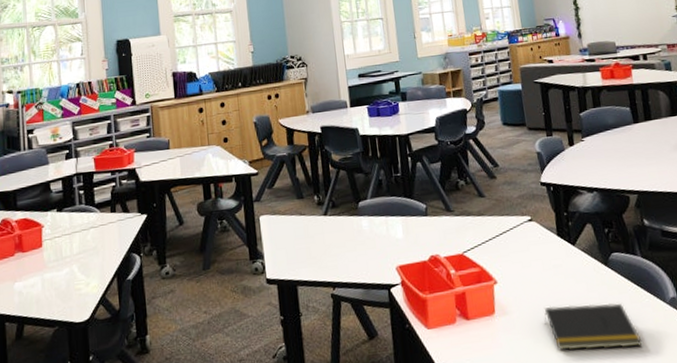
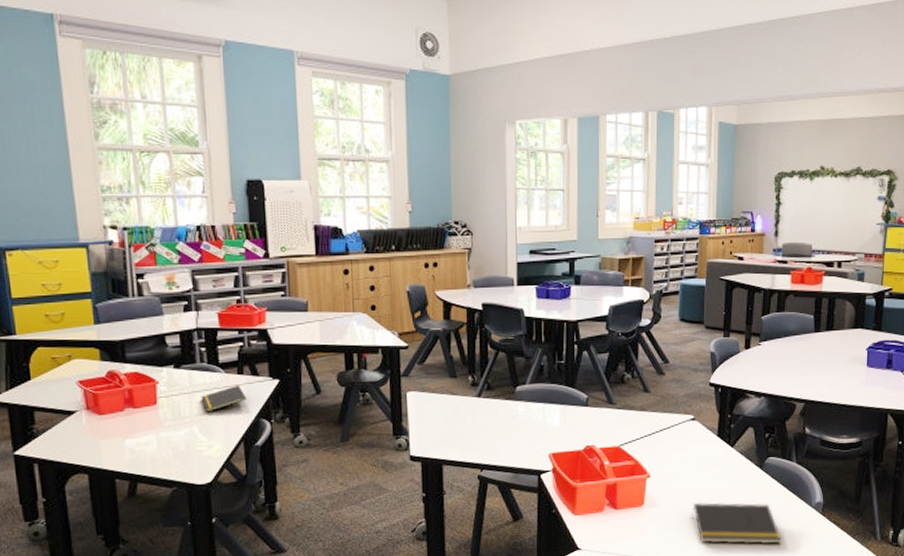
notepad: none [79,223,119,250] -> present [201,386,246,412]

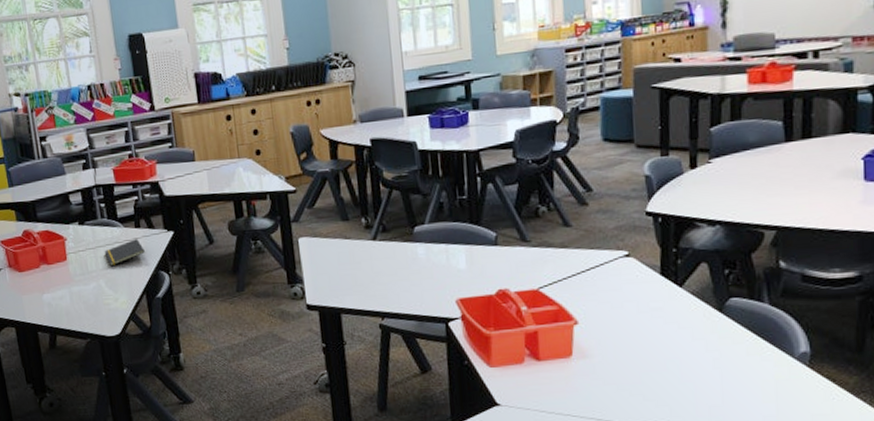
notepad: present [691,502,782,544] -> none [632,352,755,403]

